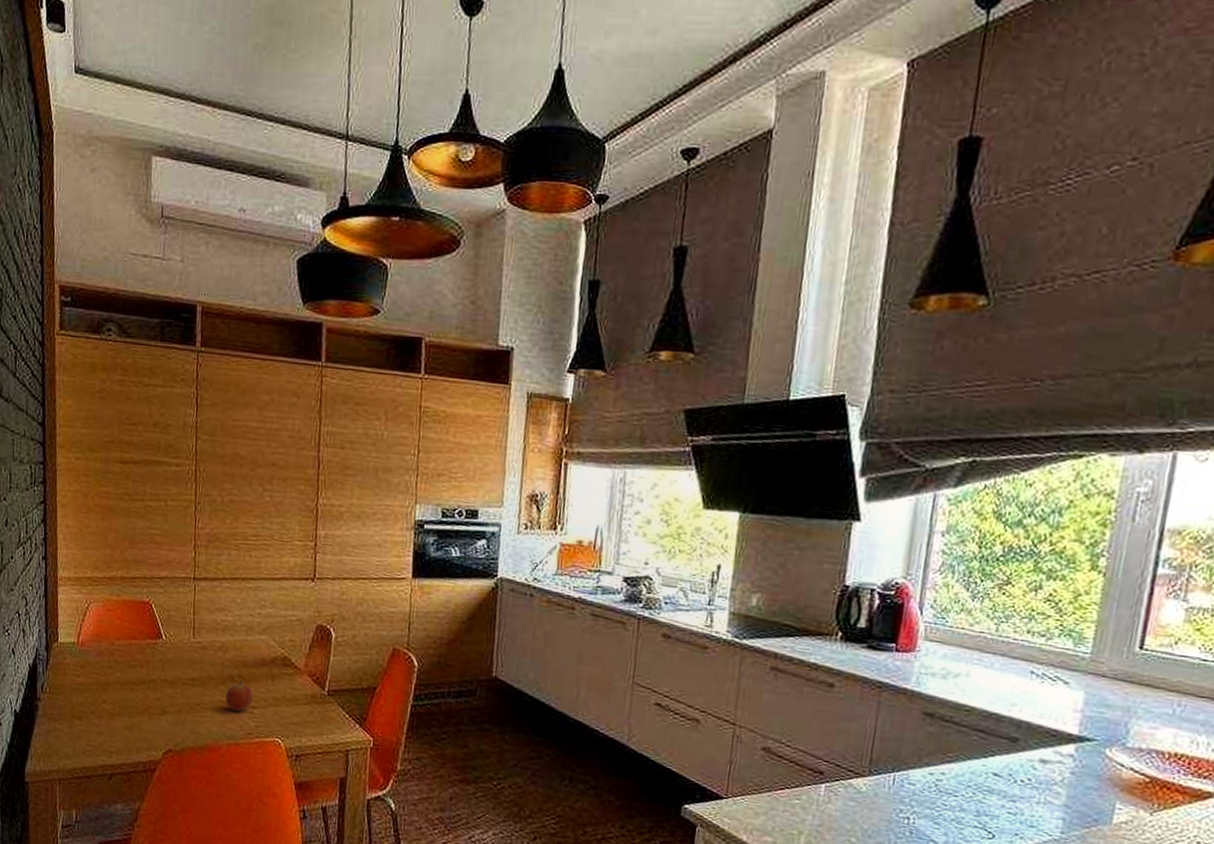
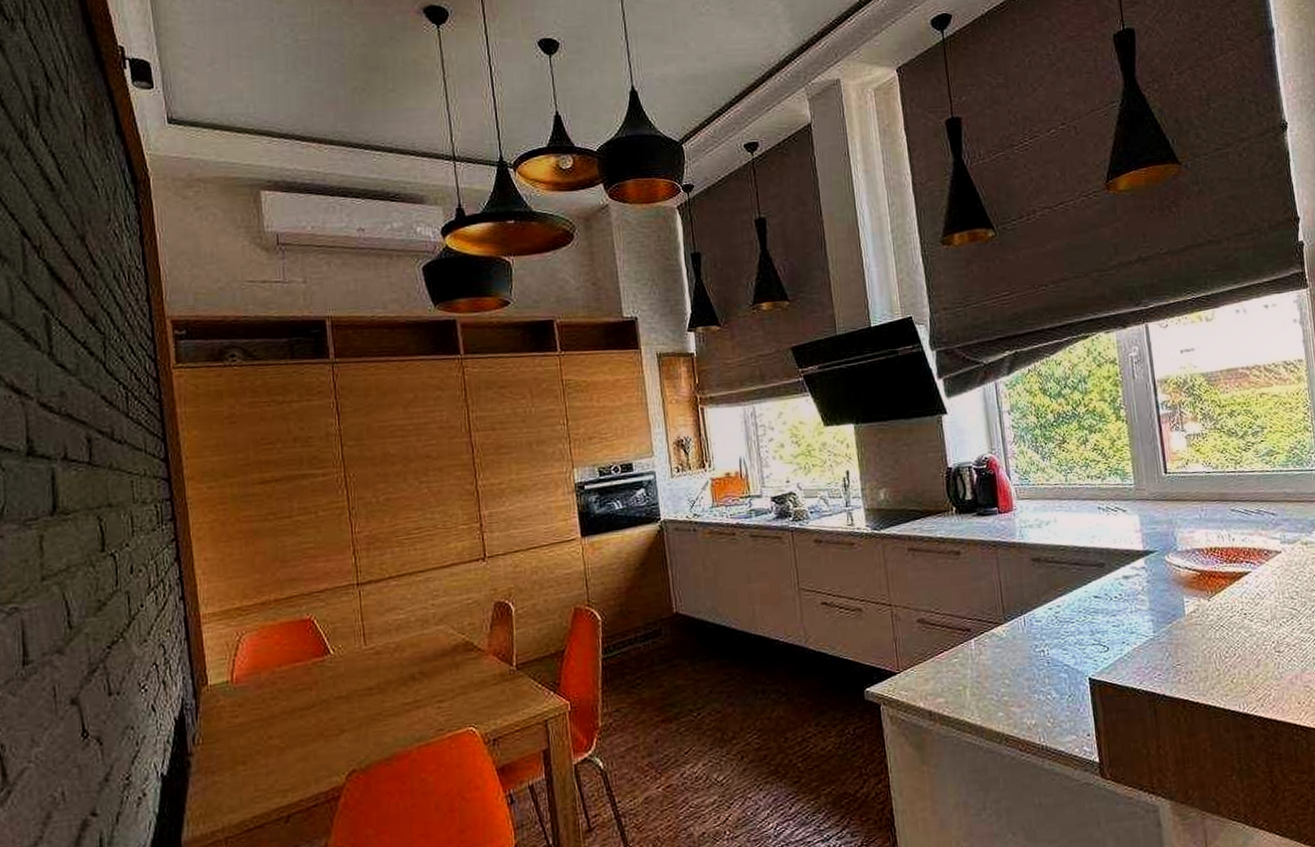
fruit: present [225,681,253,711] -> none [408,677,439,710]

